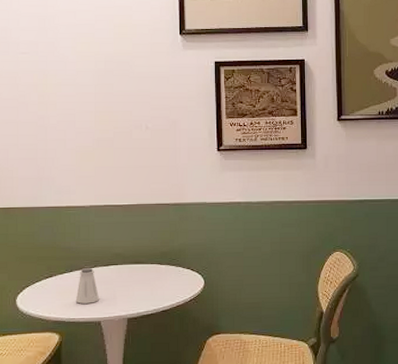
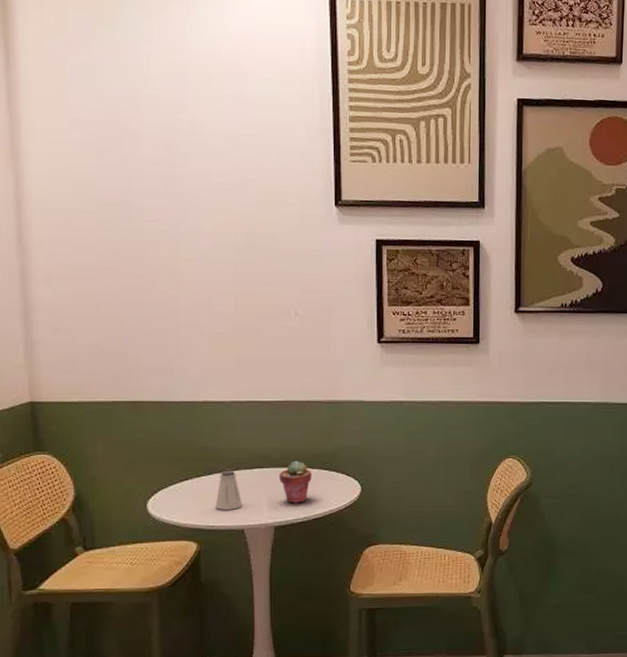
potted succulent: none [131,257,160,297] -> present [278,460,311,504]

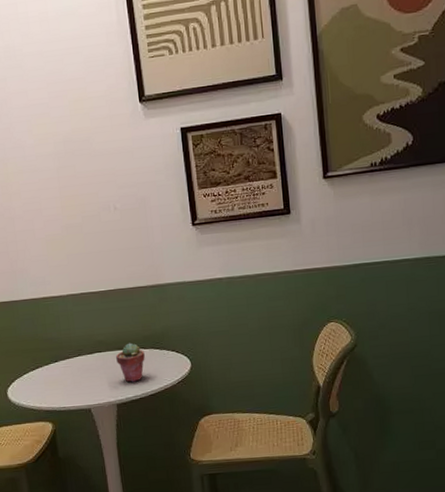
saltshaker: present [215,470,243,510] -> none [63,356,88,393]

